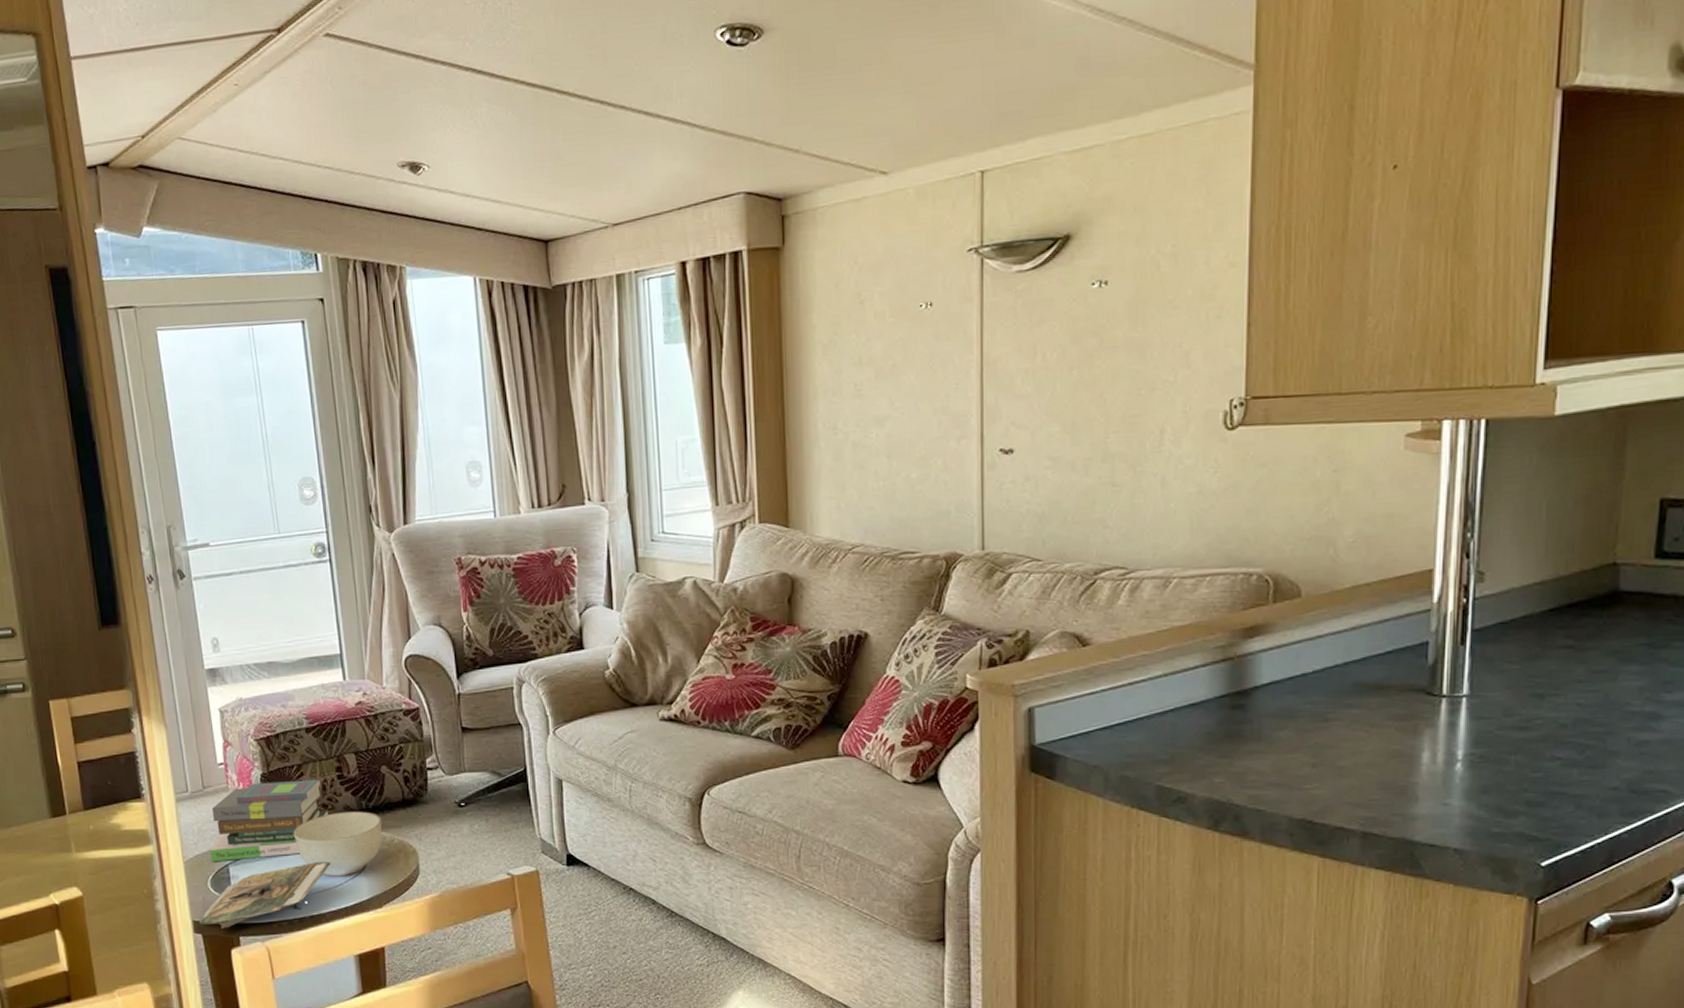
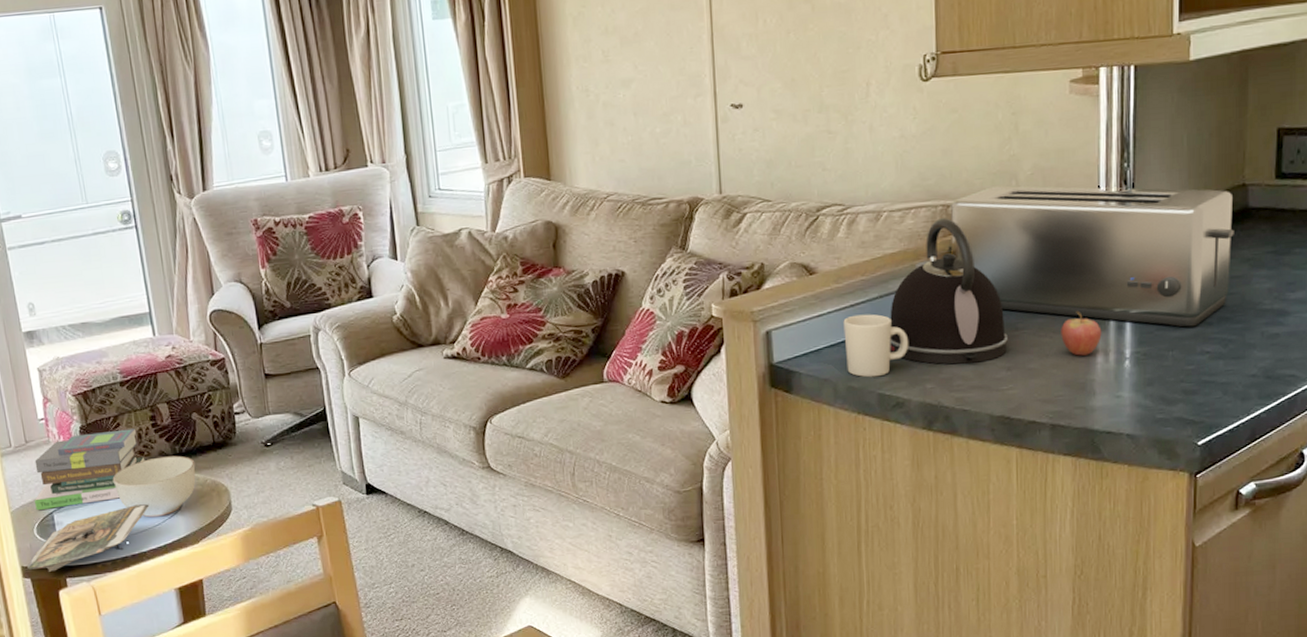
mug: none [1119,694,1196,767] -> present [843,314,909,378]
kettle: none [1171,588,1316,757] -> present [889,218,1009,365]
toaster: none [1252,553,1600,728] -> present [950,185,1234,327]
fruit: none [1379,703,1430,755] -> present [1061,312,1102,356]

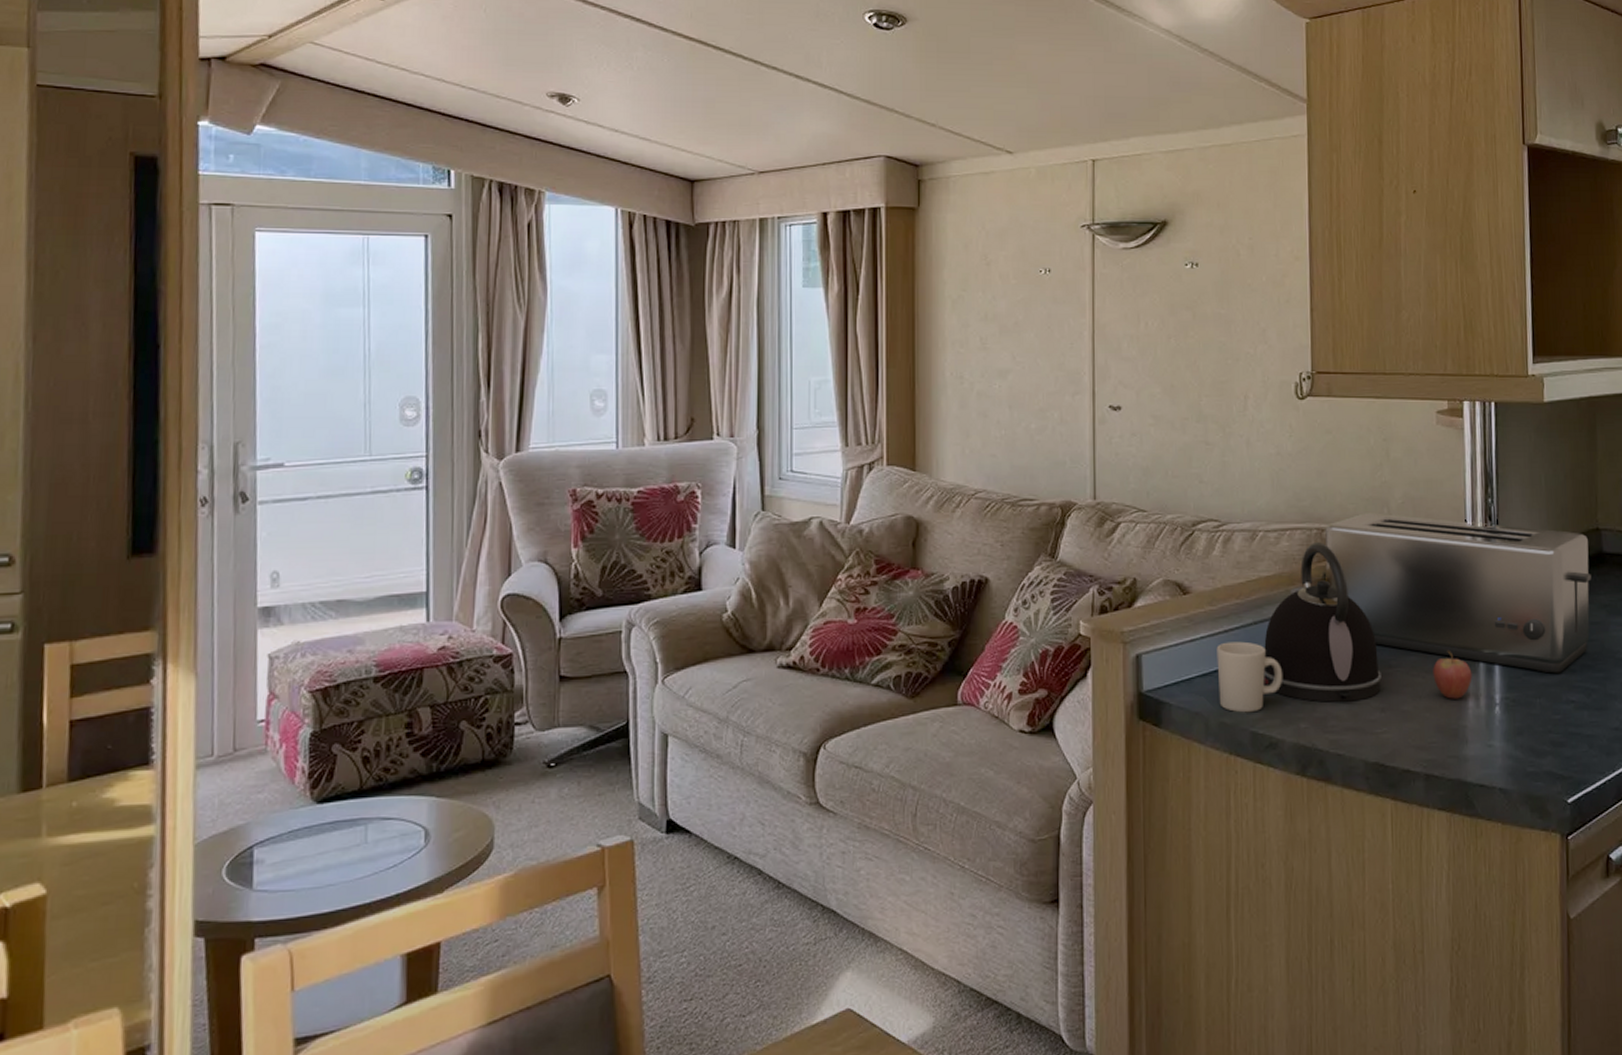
magazine: present [27,504,150,572] -> none [203,838,386,929]
books: present [34,428,145,511] -> none [229,738,390,844]
bowl: present [112,455,196,518] -> none [342,775,455,857]

